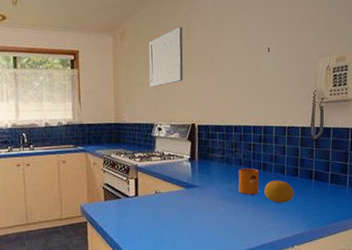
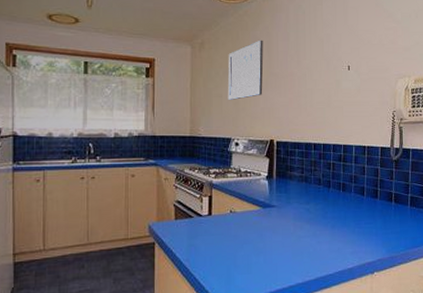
mug: present [238,168,259,195] -> none [317,188,339,217]
fruit: present [264,180,294,203] -> none [344,201,374,226]

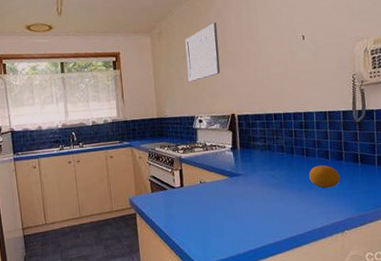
fruit: none [344,201,374,226] -> present [309,165,341,188]

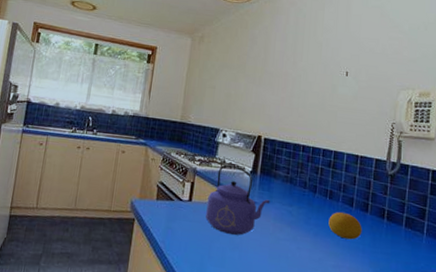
wall art: present [185,22,221,82] -> none [220,38,261,93]
kettle: none [197,146,254,207] -> present [206,164,270,235]

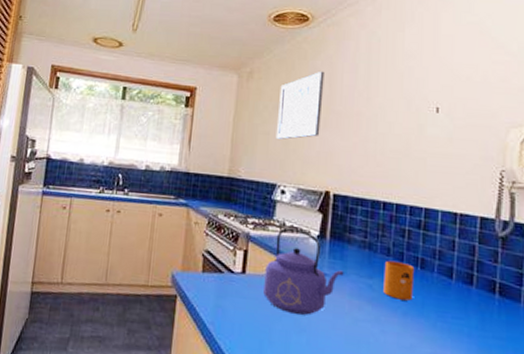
wall art: none [220,38,261,93] -> present [275,71,325,140]
mug: none [300,191,325,224] -> present [383,260,415,301]
fruit: present [328,211,362,240] -> none [421,285,466,321]

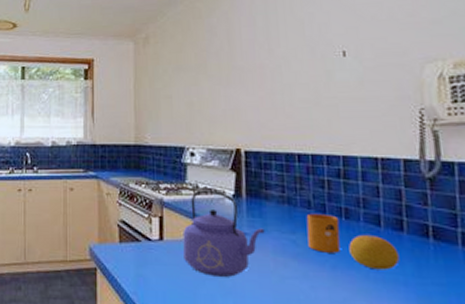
wall art: present [275,71,325,140] -> none [178,28,224,101]
fruit: none [421,285,466,321] -> present [349,234,400,270]

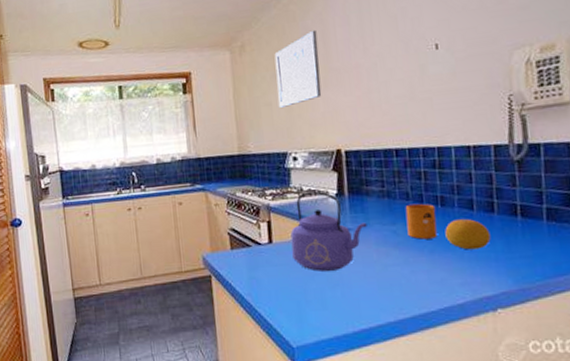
wall art: none [178,28,224,101] -> present [274,30,322,108]

